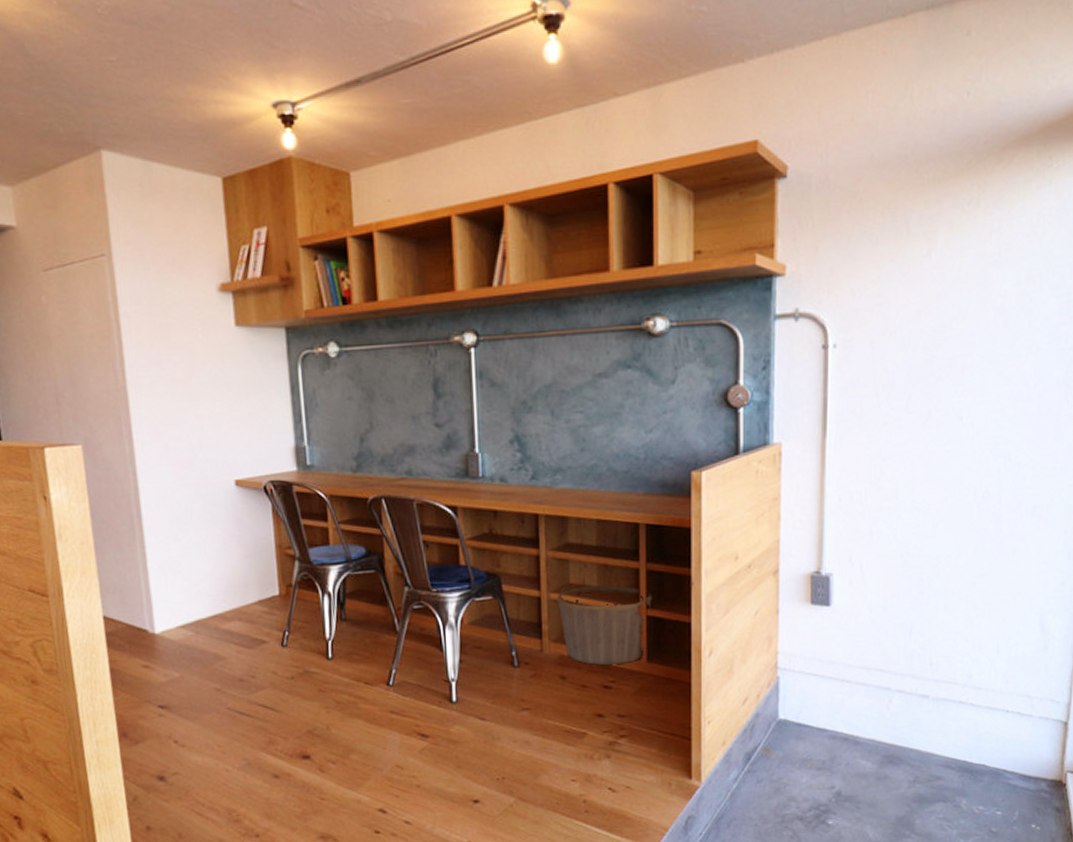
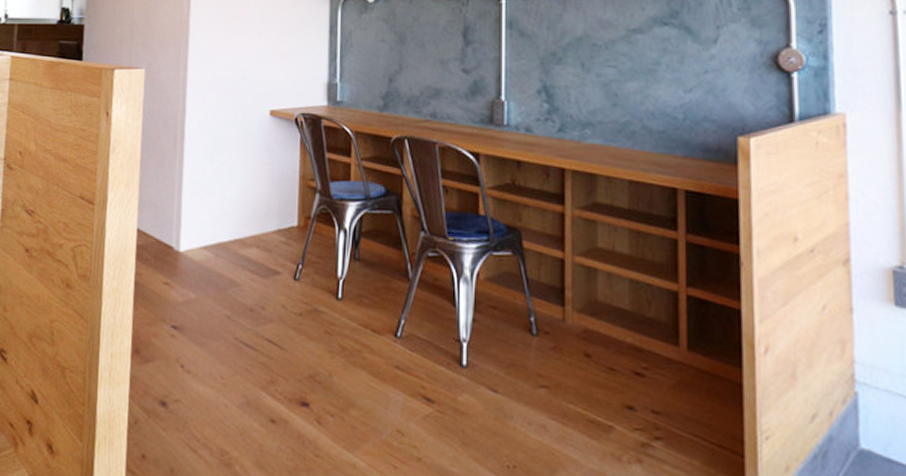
basket: present [557,585,652,666] -> none [583,250,693,349]

